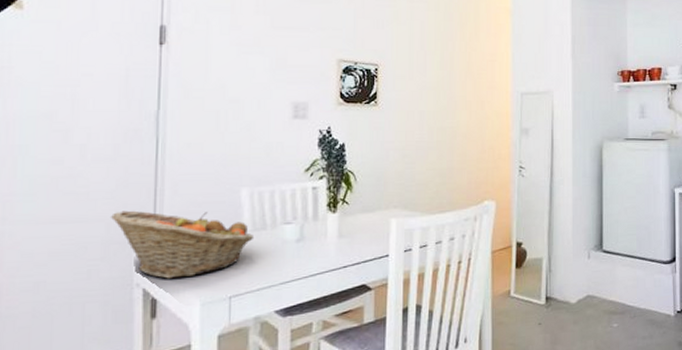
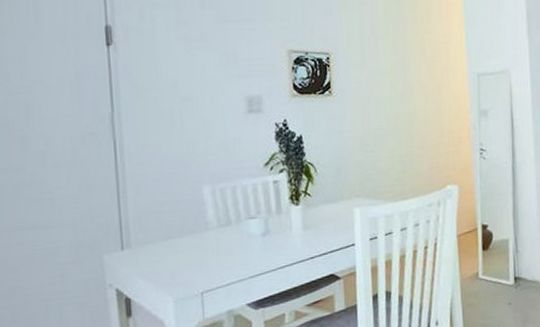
fruit basket: present [110,210,255,279] -> none [76,211,220,278]

